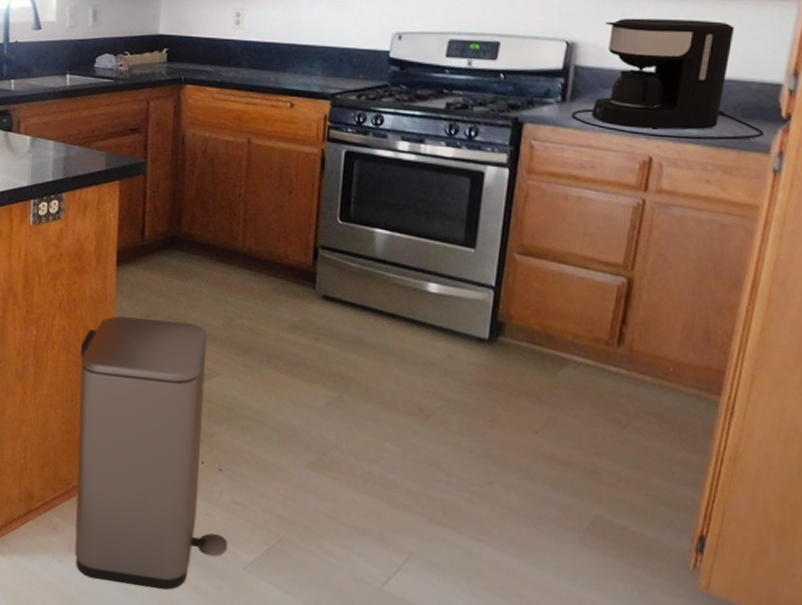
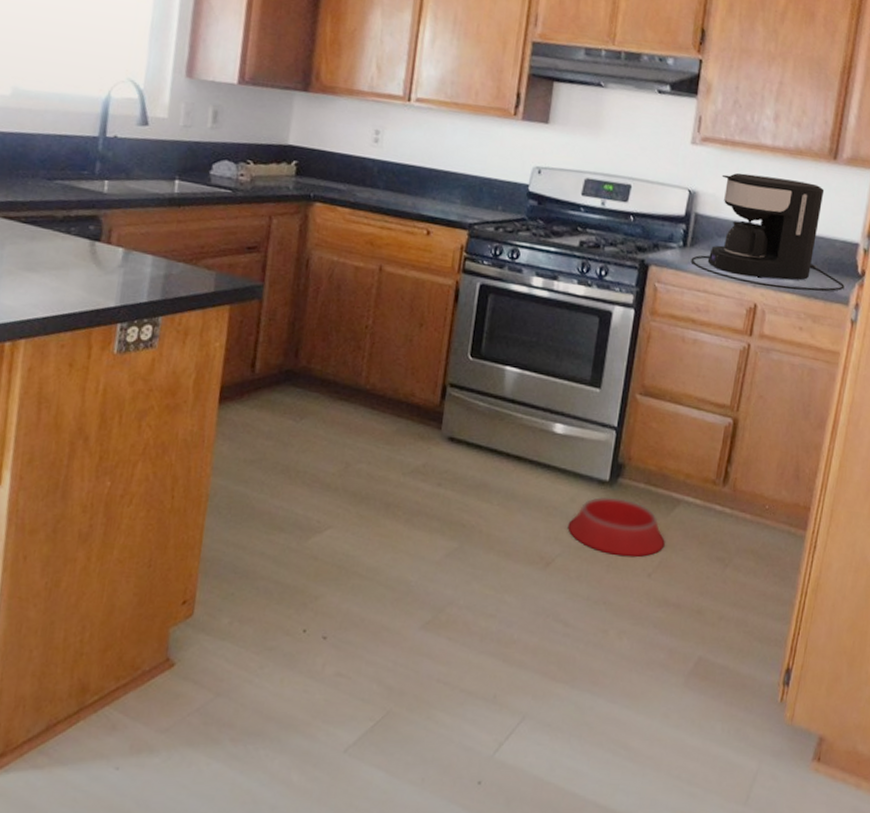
pedal bin: present [74,316,228,590] -> none [137,462,328,788]
pet bowl: none [445,353,553,415] -> present [567,496,665,558]

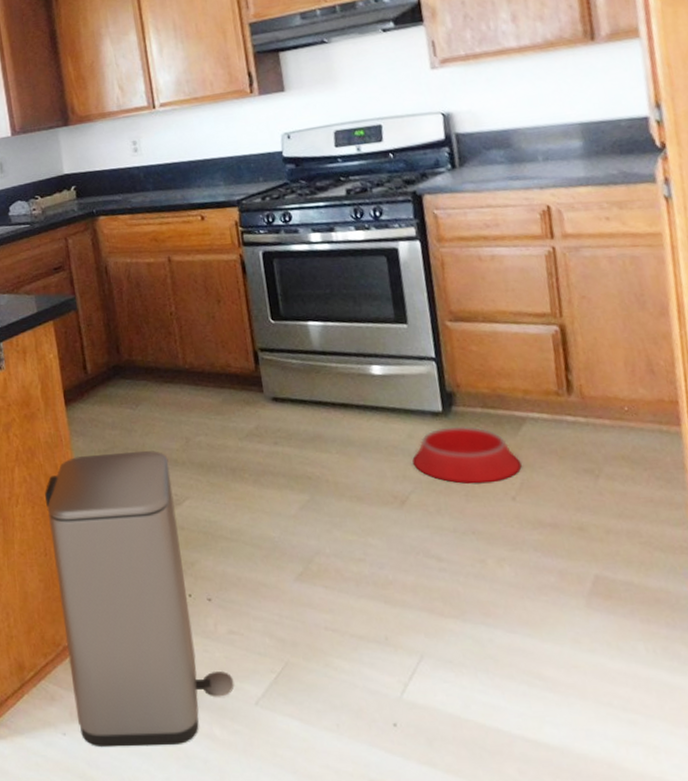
pedal bin: none [137,462,328,788] -> present [44,451,235,748]
coffee maker: present [691,172,845,292] -> none [464,70,646,188]

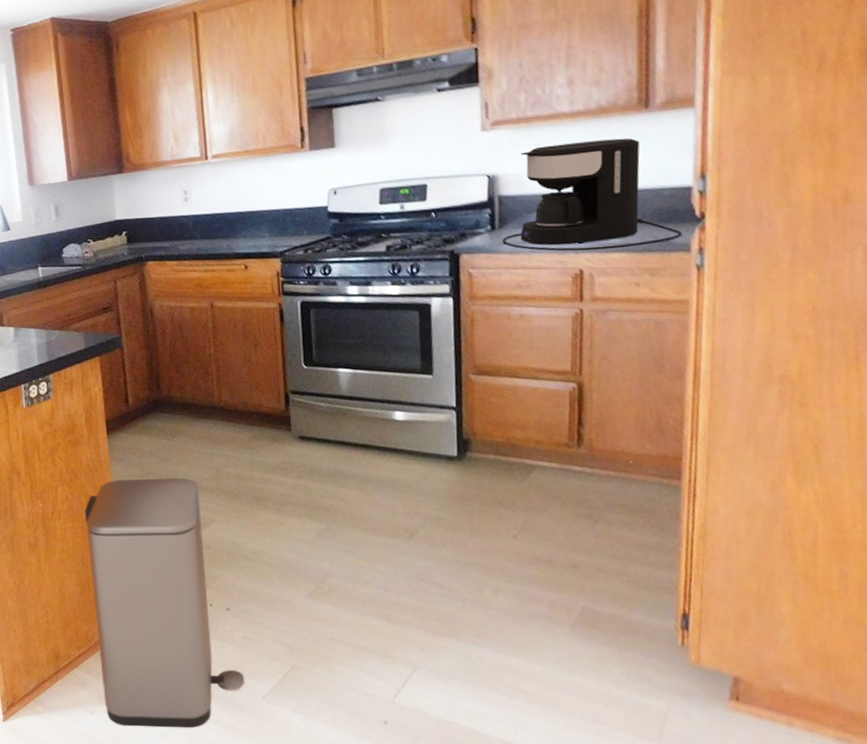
pet bowl: present [411,425,522,485] -> none [423,470,526,523]
coffee maker: none [464,70,646,188] -> present [502,138,682,252]

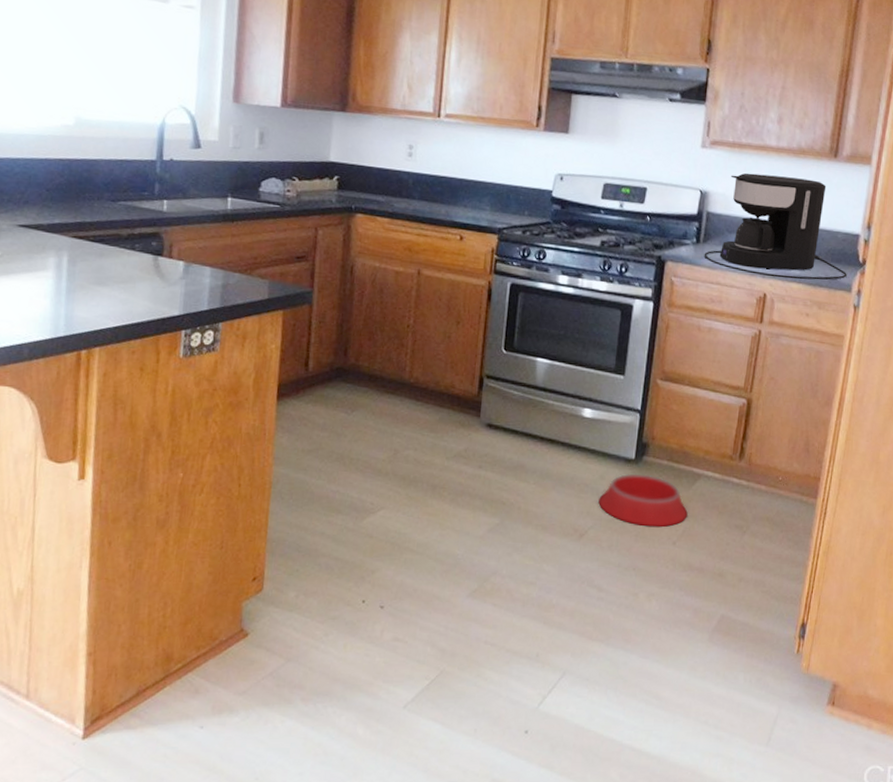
pedal bin: present [84,478,245,728] -> none [219,453,388,742]
pet bowl: none [423,470,526,523] -> present [597,473,688,528]

